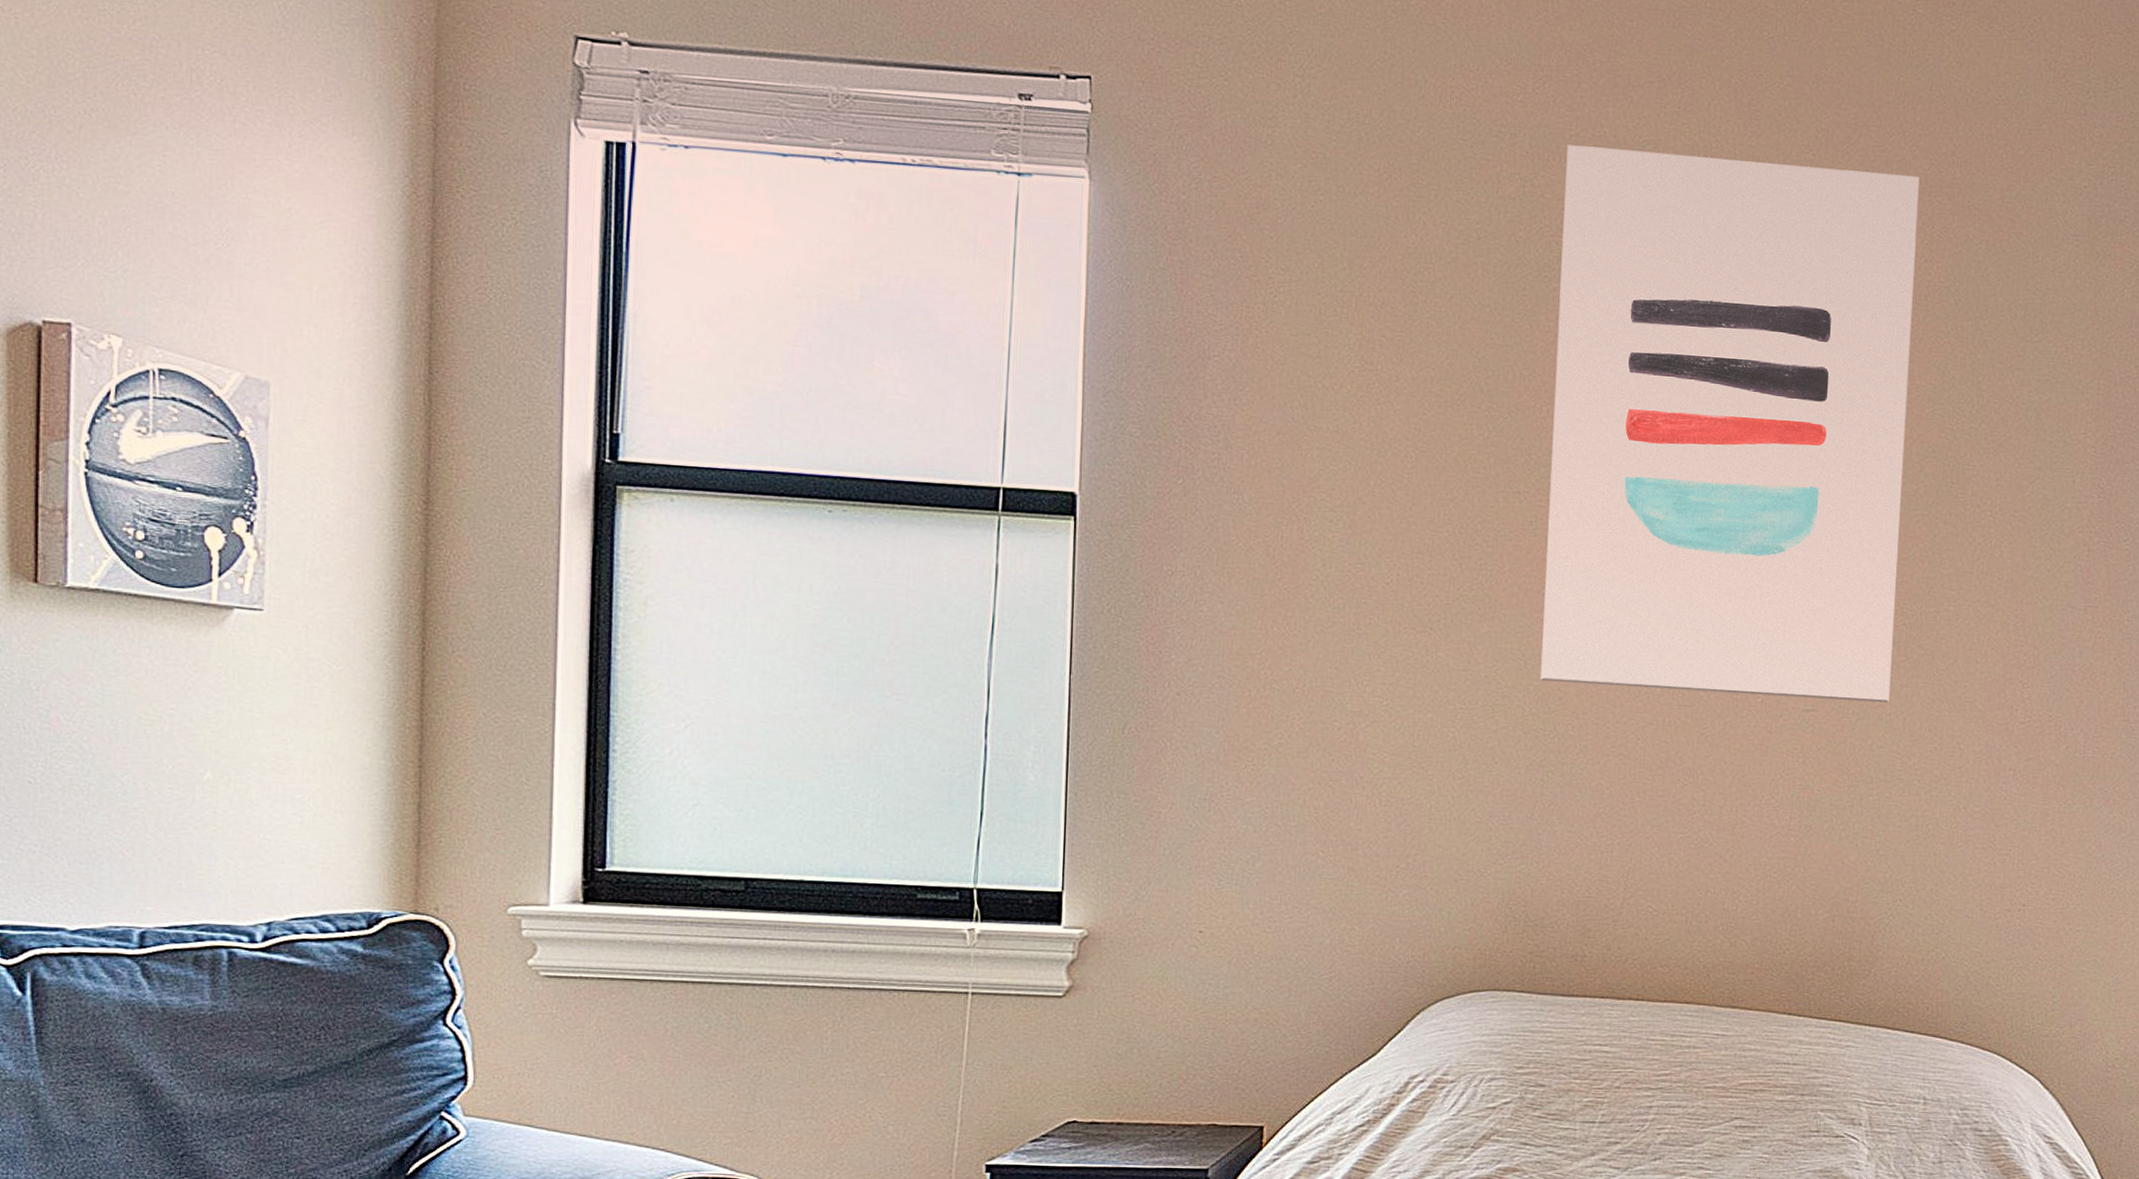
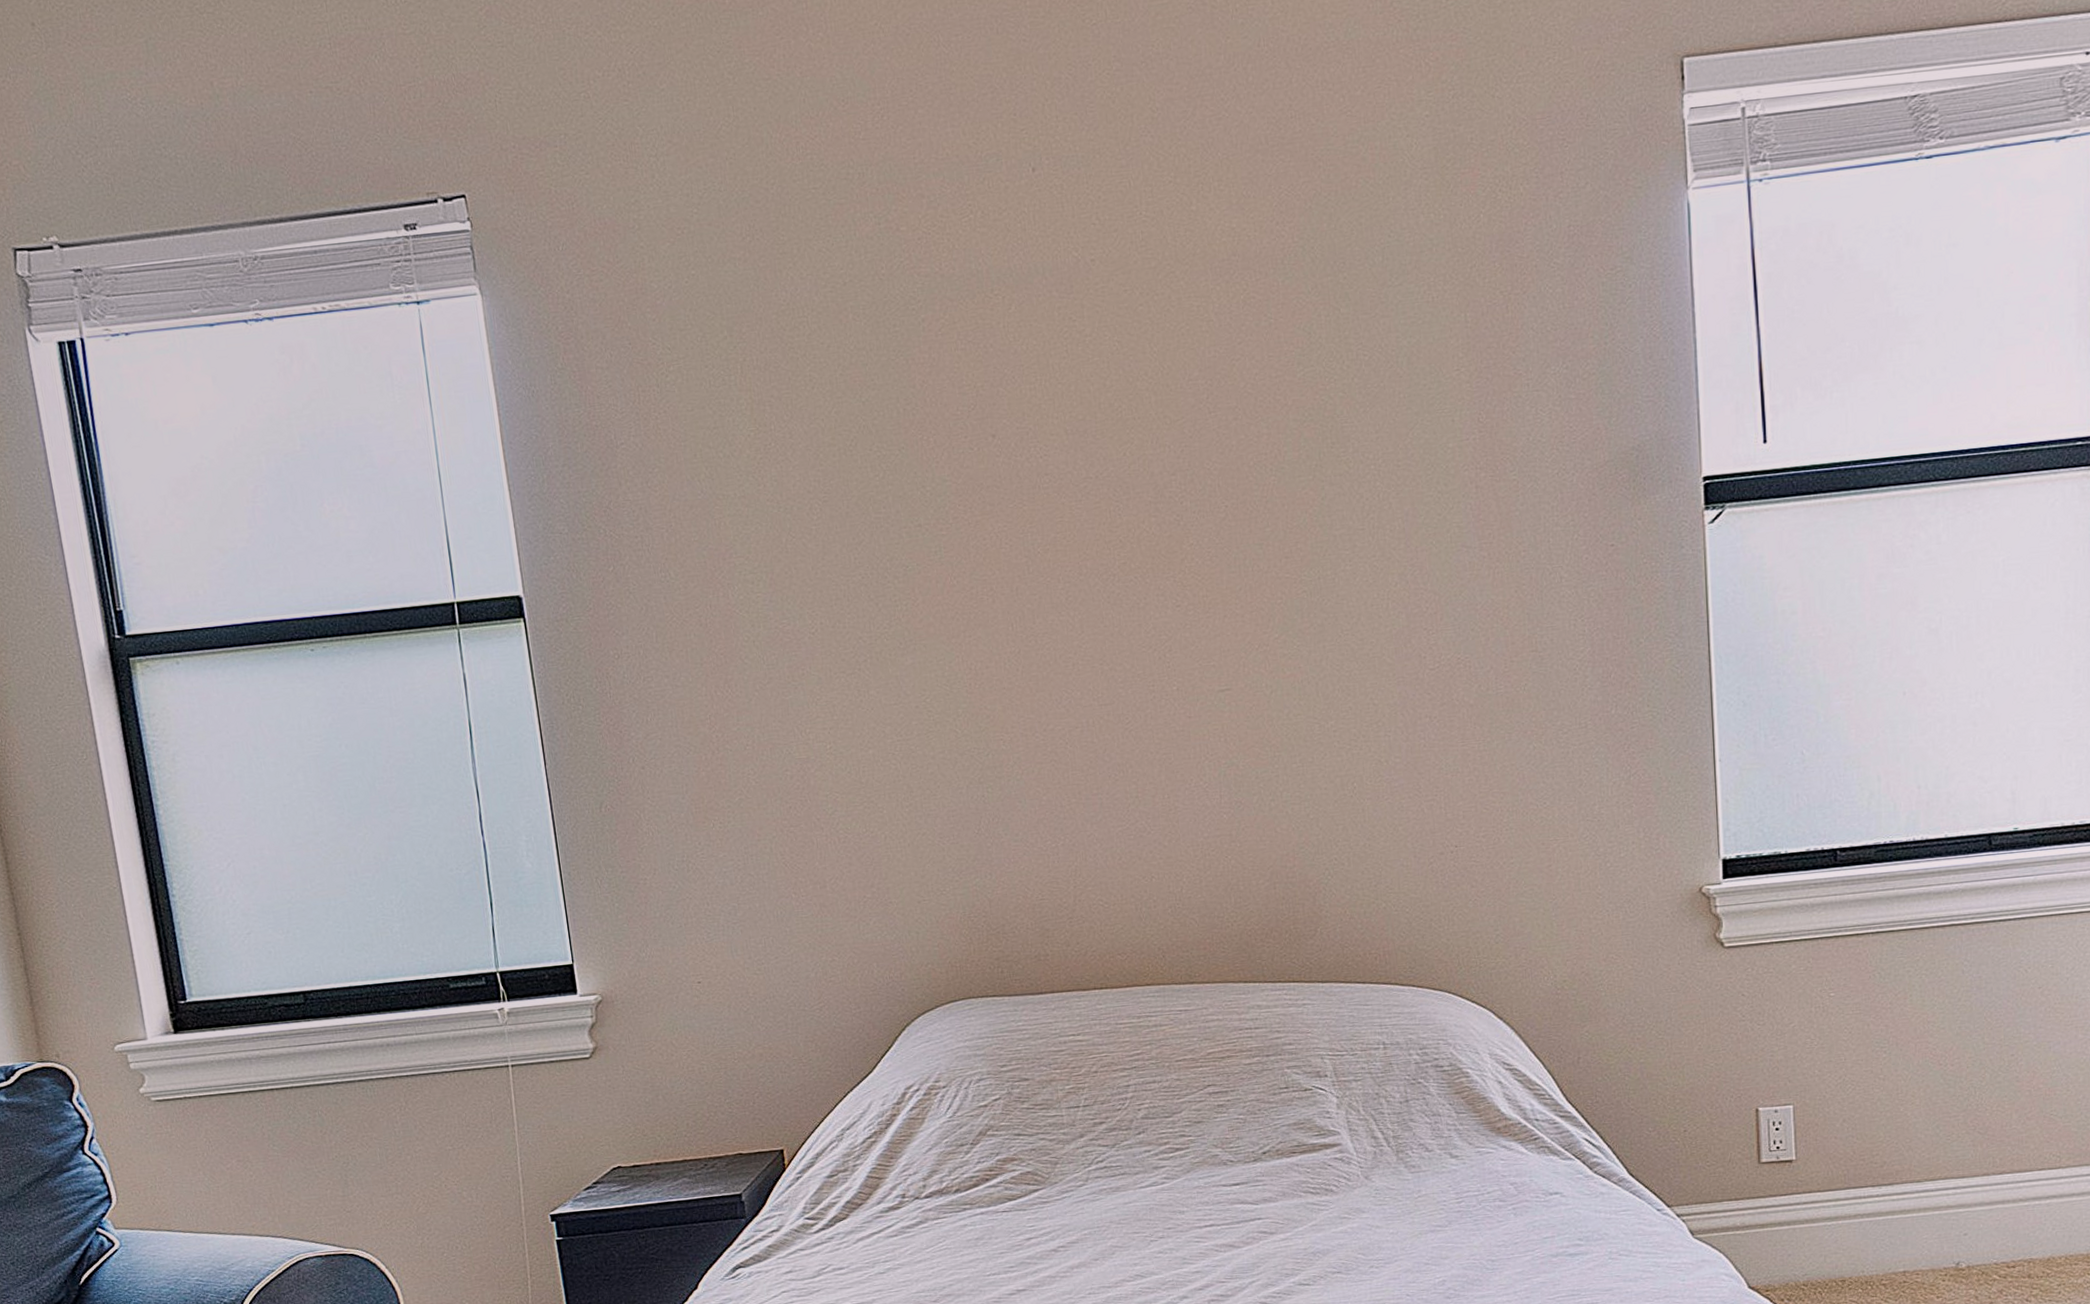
wall art: present [1541,144,1920,703] -> none [913,138,1300,703]

